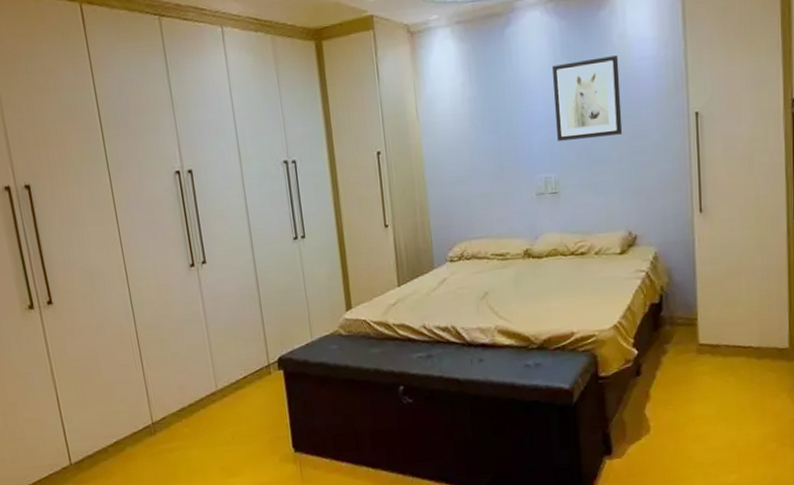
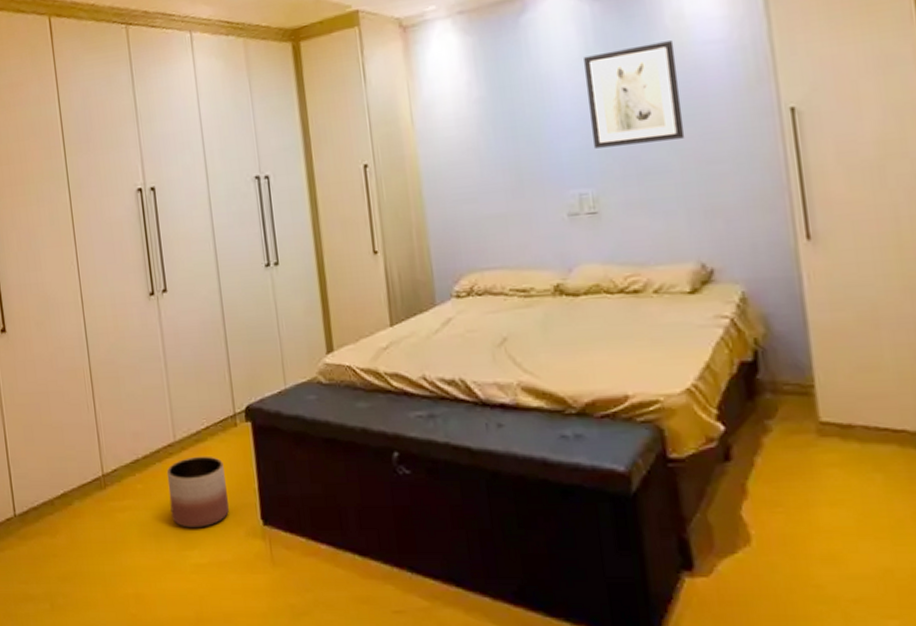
planter: none [210,400,266,460] -> present [166,456,229,528]

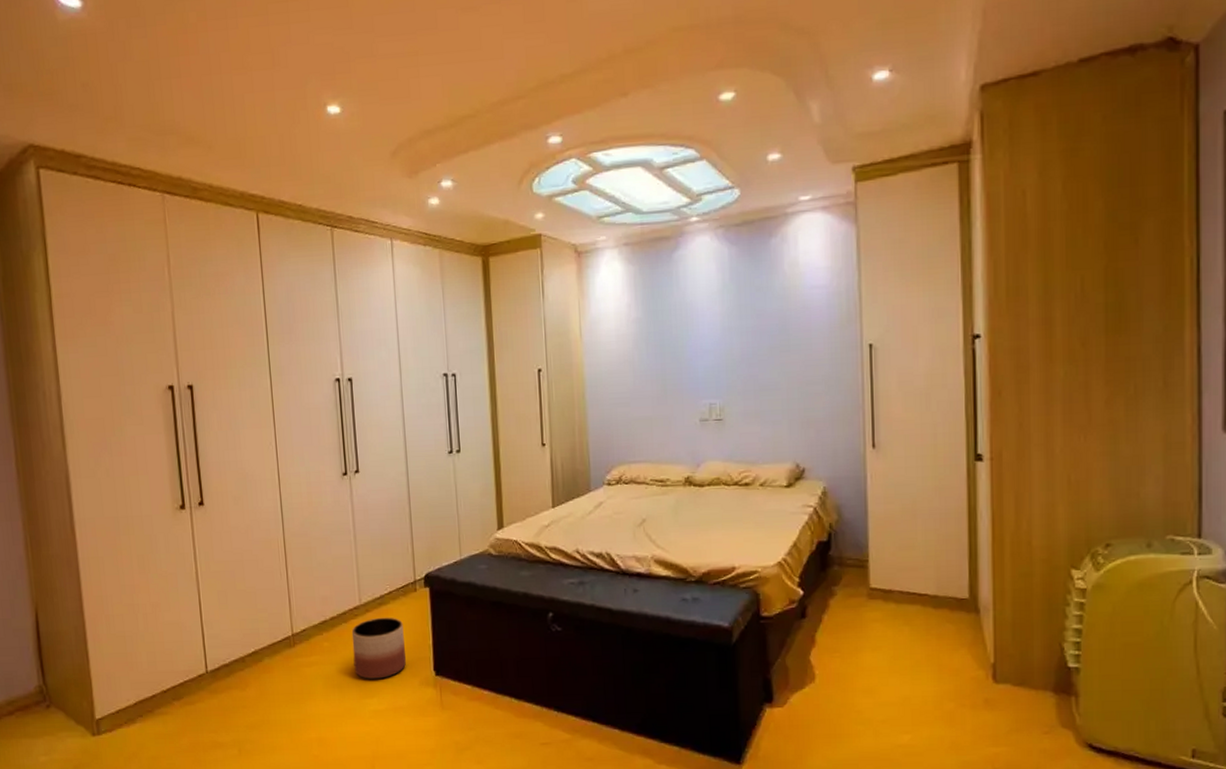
wall art: present [584,40,685,149] -> none [721,283,792,367]

